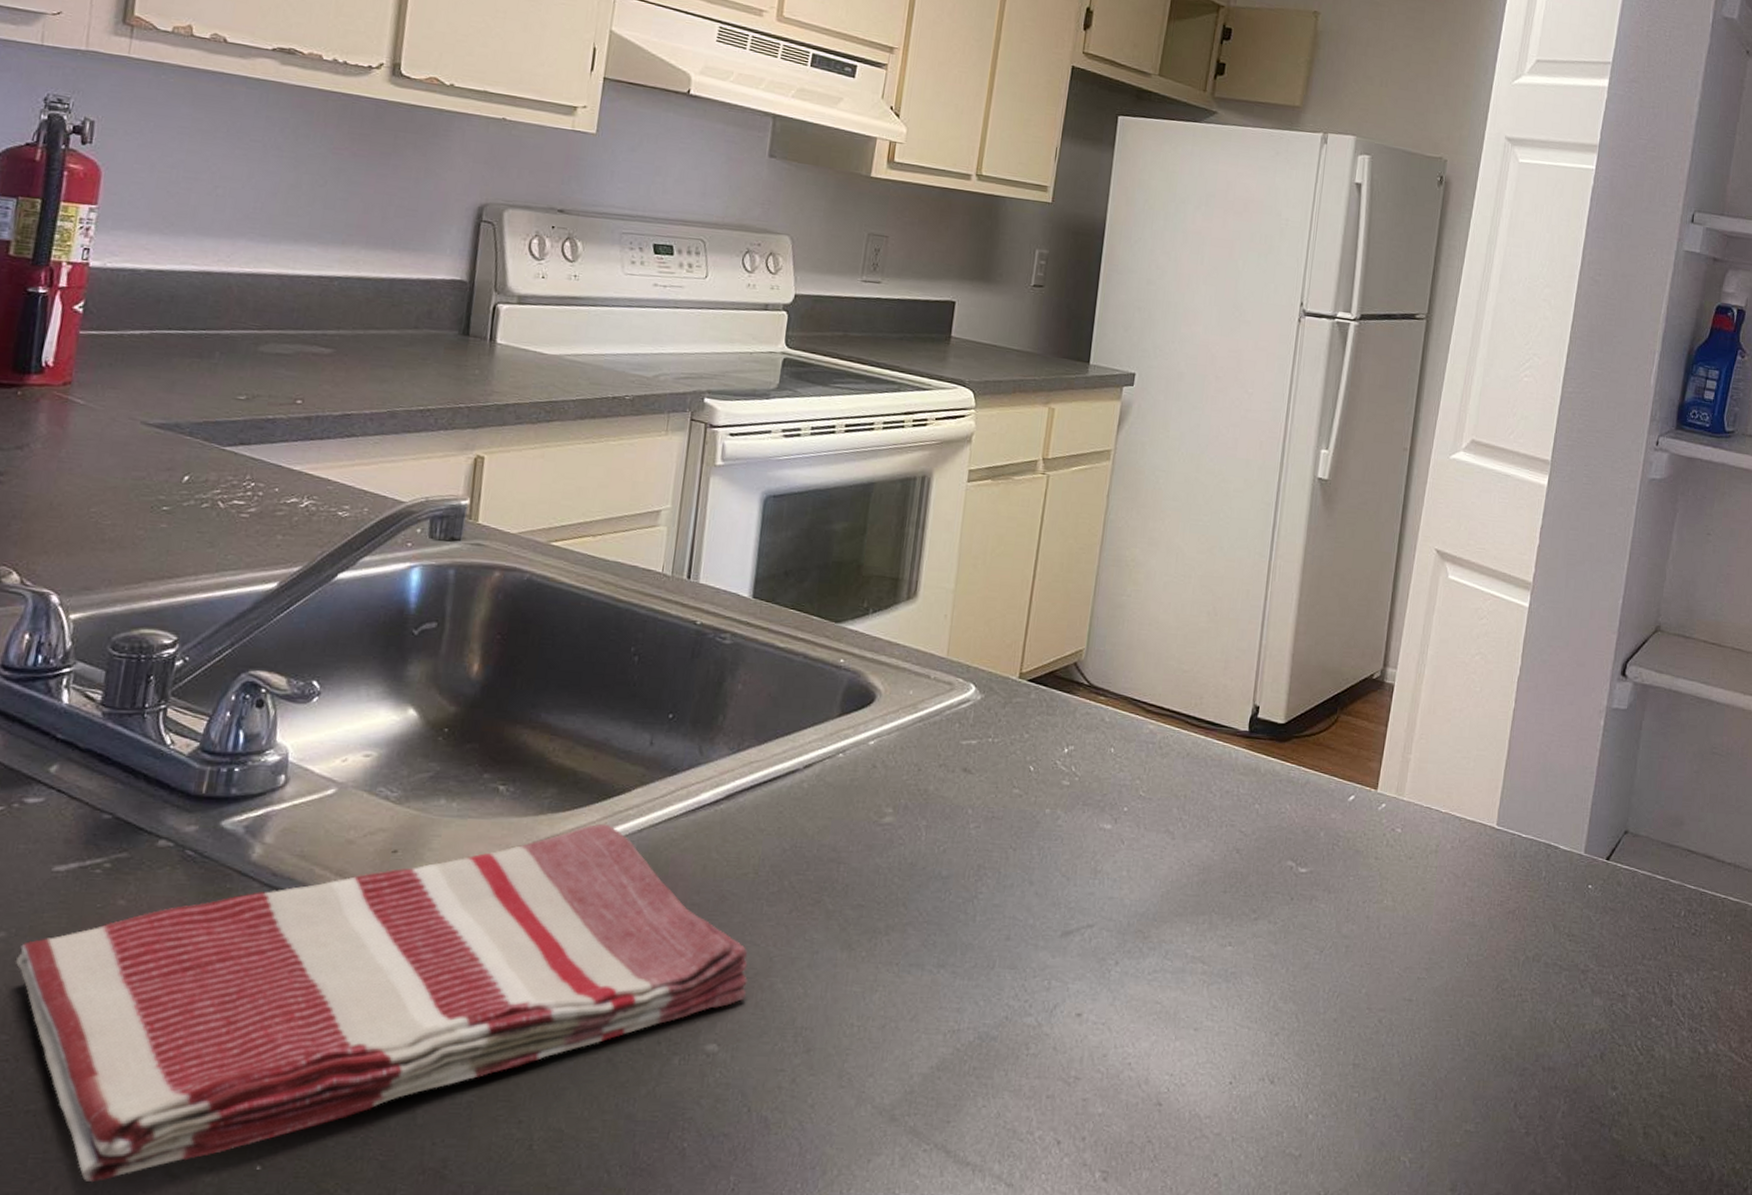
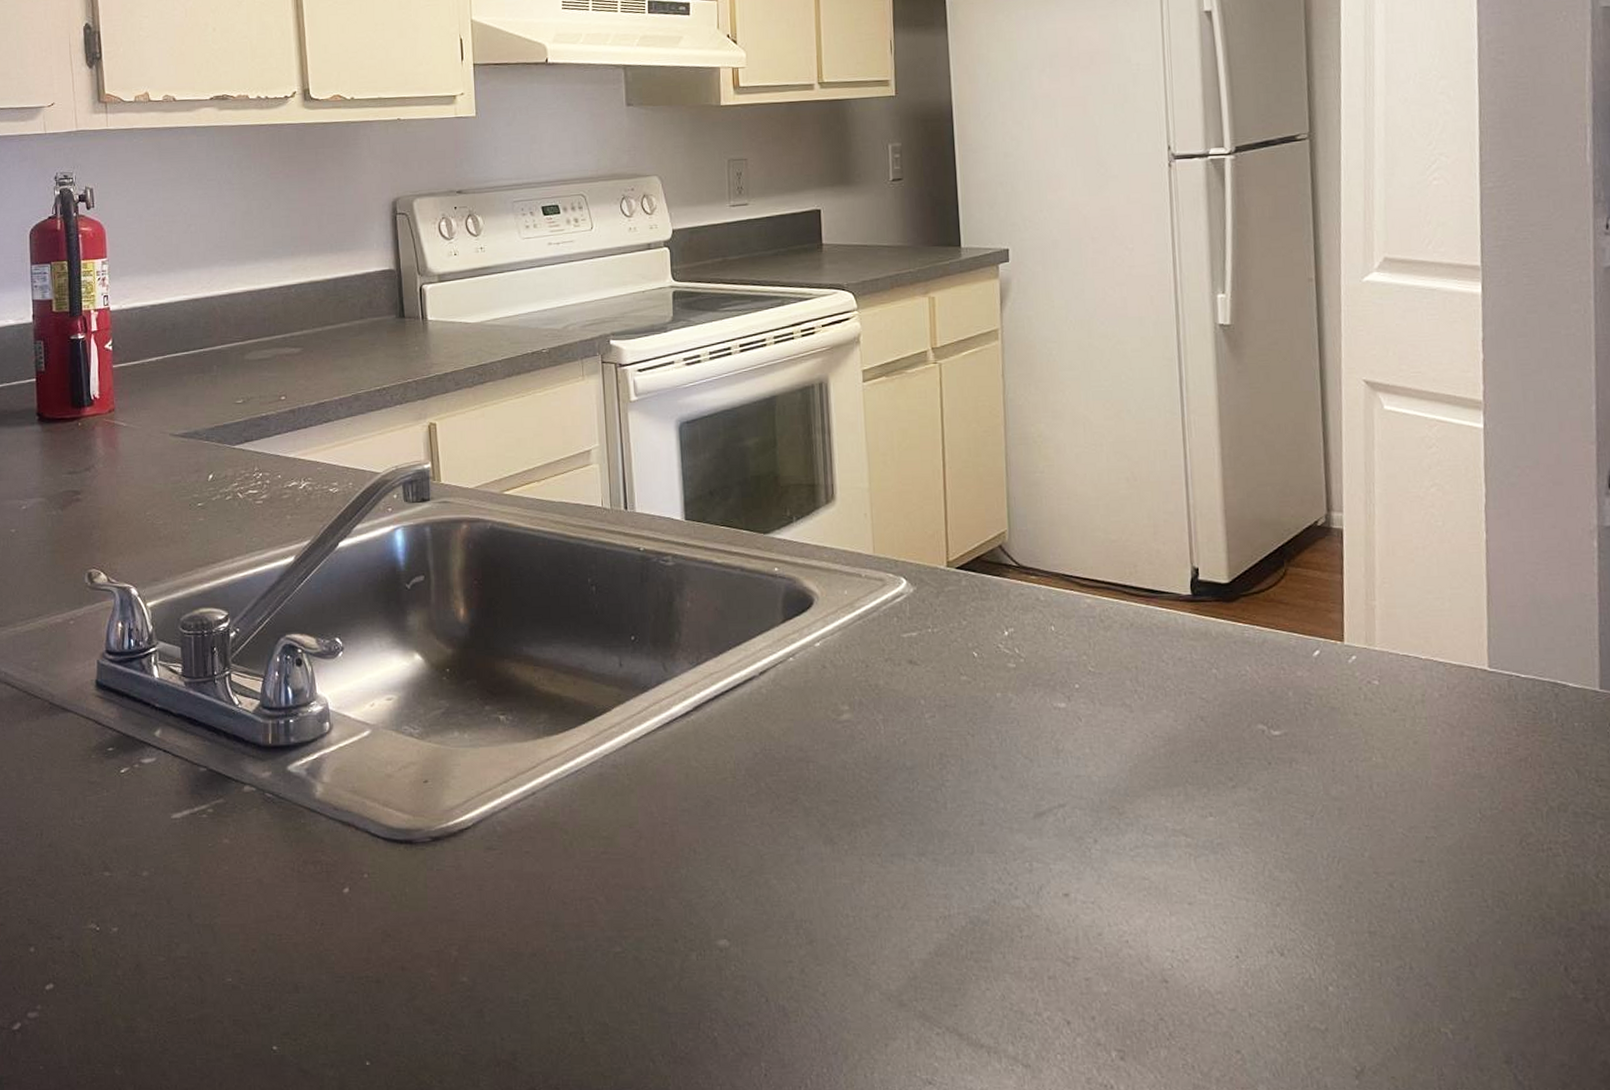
dish towel: present [16,823,748,1183] -> none [159,742,746,1079]

